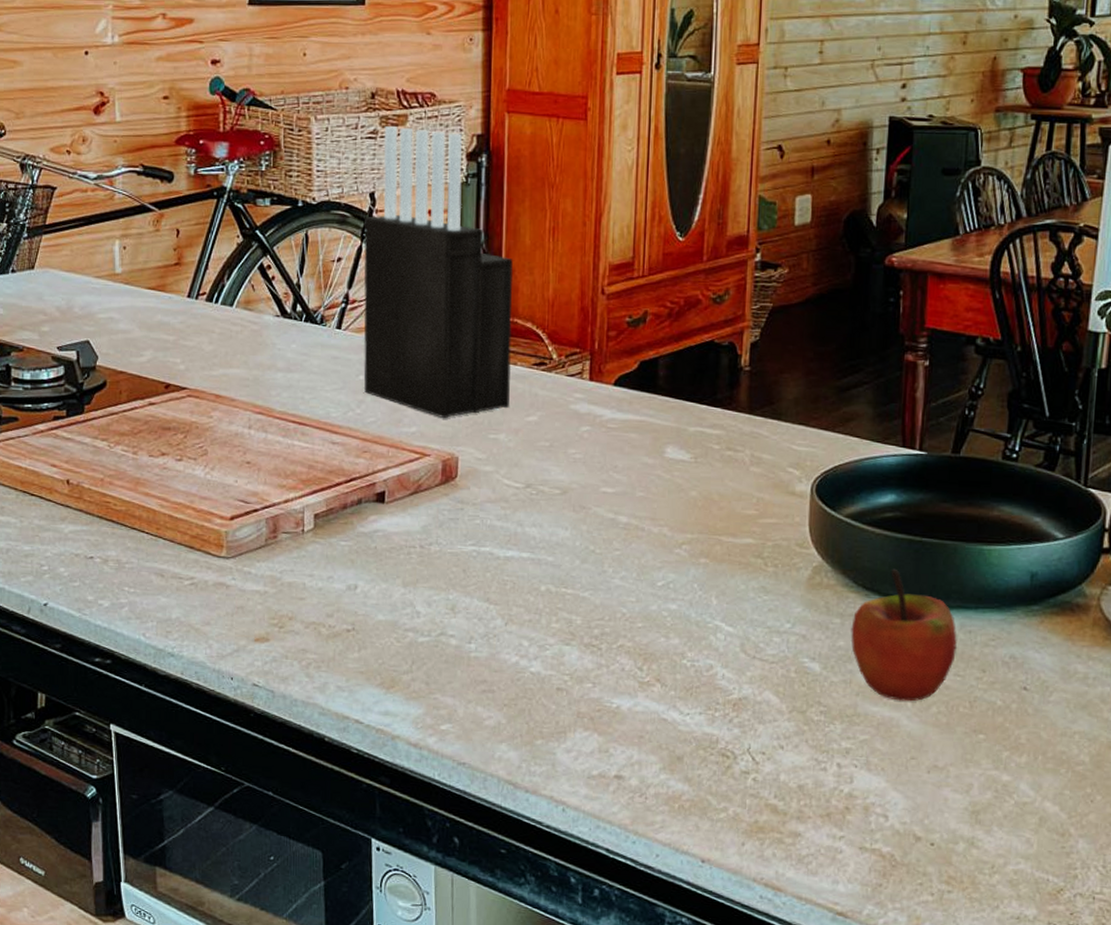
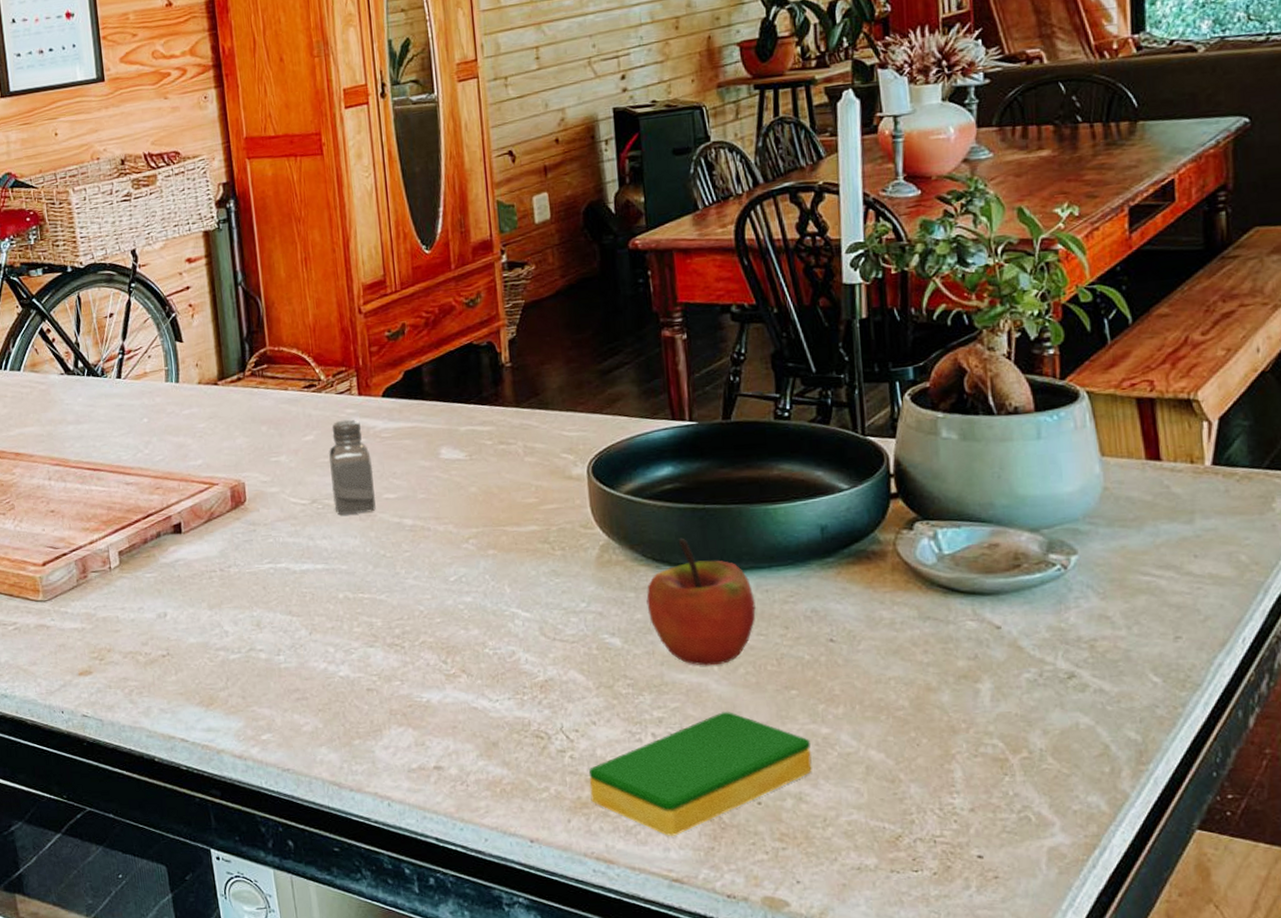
knife block: present [363,126,513,418] -> none [129,184,286,448]
saltshaker: none [548,404,594,505] -> present [329,419,376,515]
dish sponge: none [768,749,990,869] -> present [588,712,812,836]

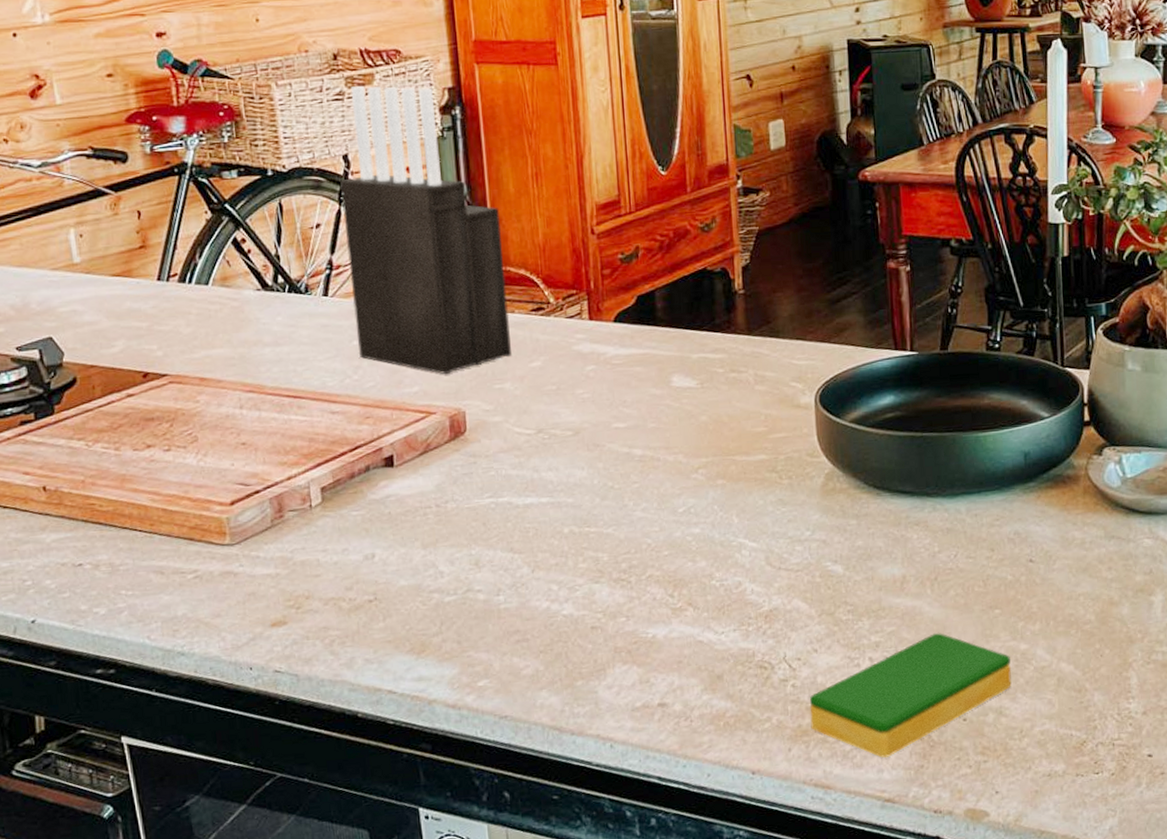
knife block: none [129,184,286,448] -> present [340,86,511,374]
saltshaker: present [329,419,376,515] -> none [557,345,605,445]
apple: present [646,538,756,666] -> none [867,465,966,590]

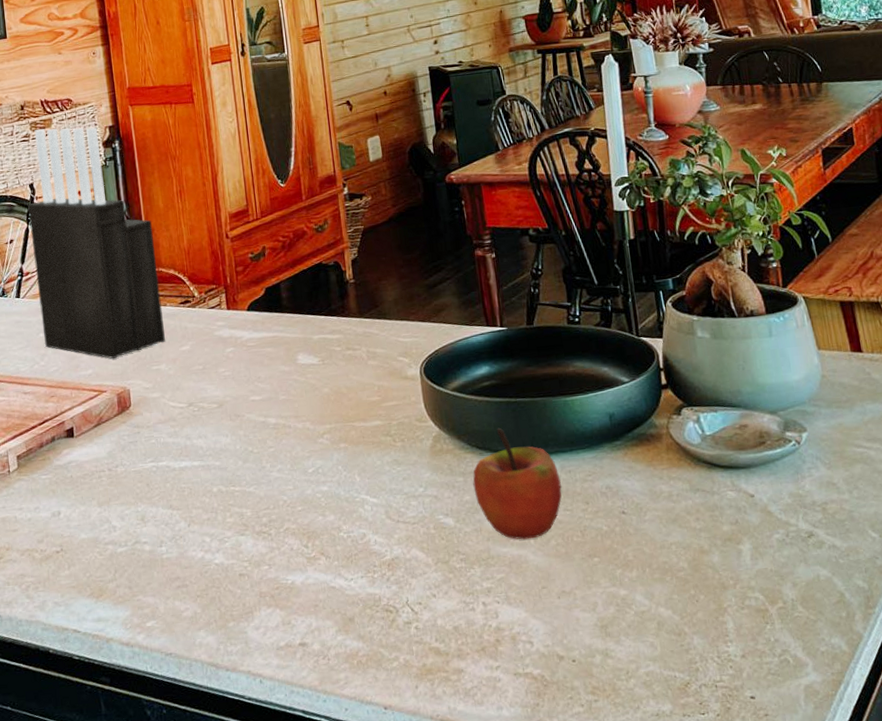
dish sponge: present [809,633,1012,758] -> none [431,579,615,696]
apple: none [867,465,966,590] -> present [473,427,562,540]

